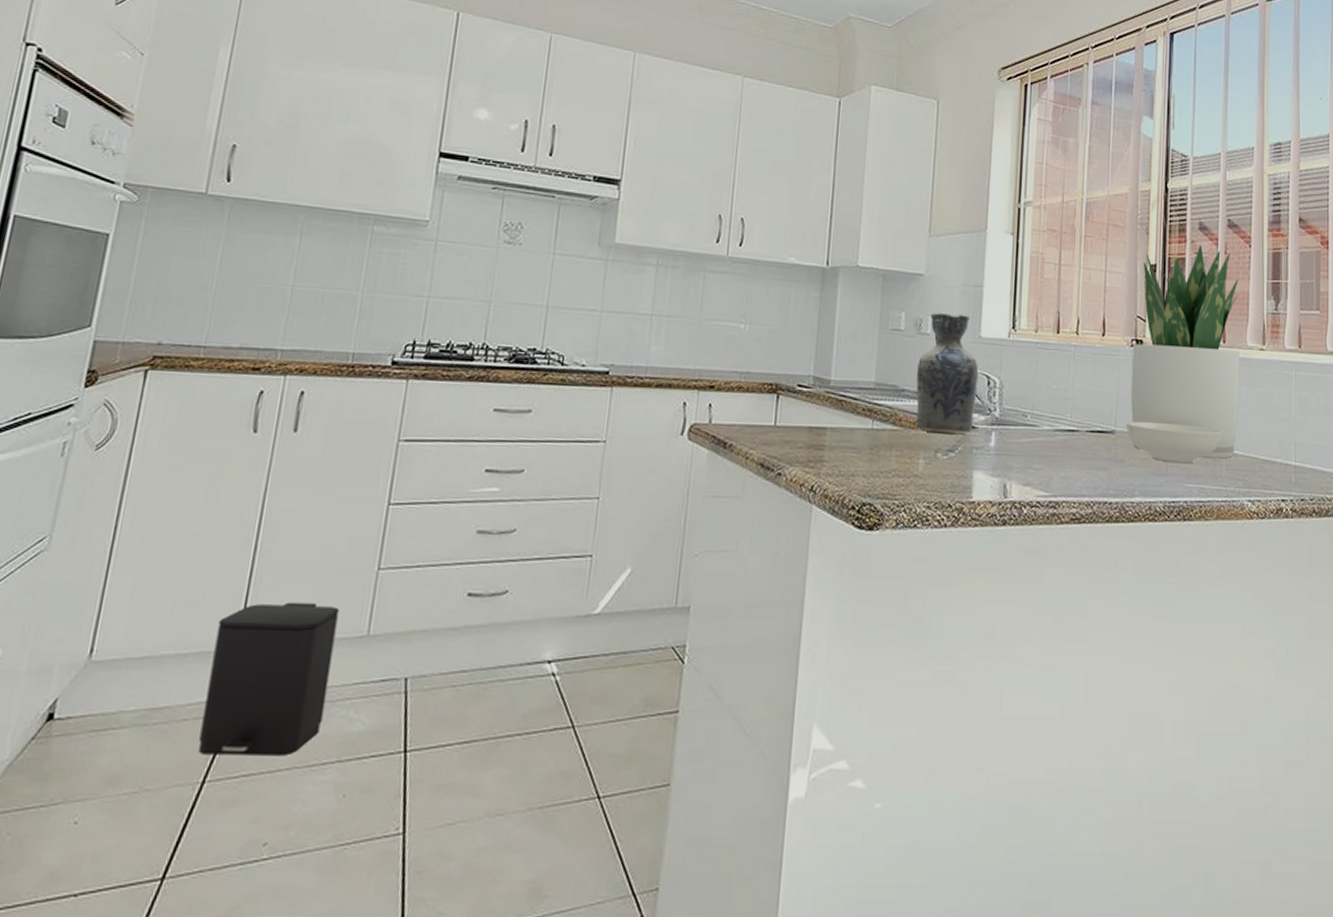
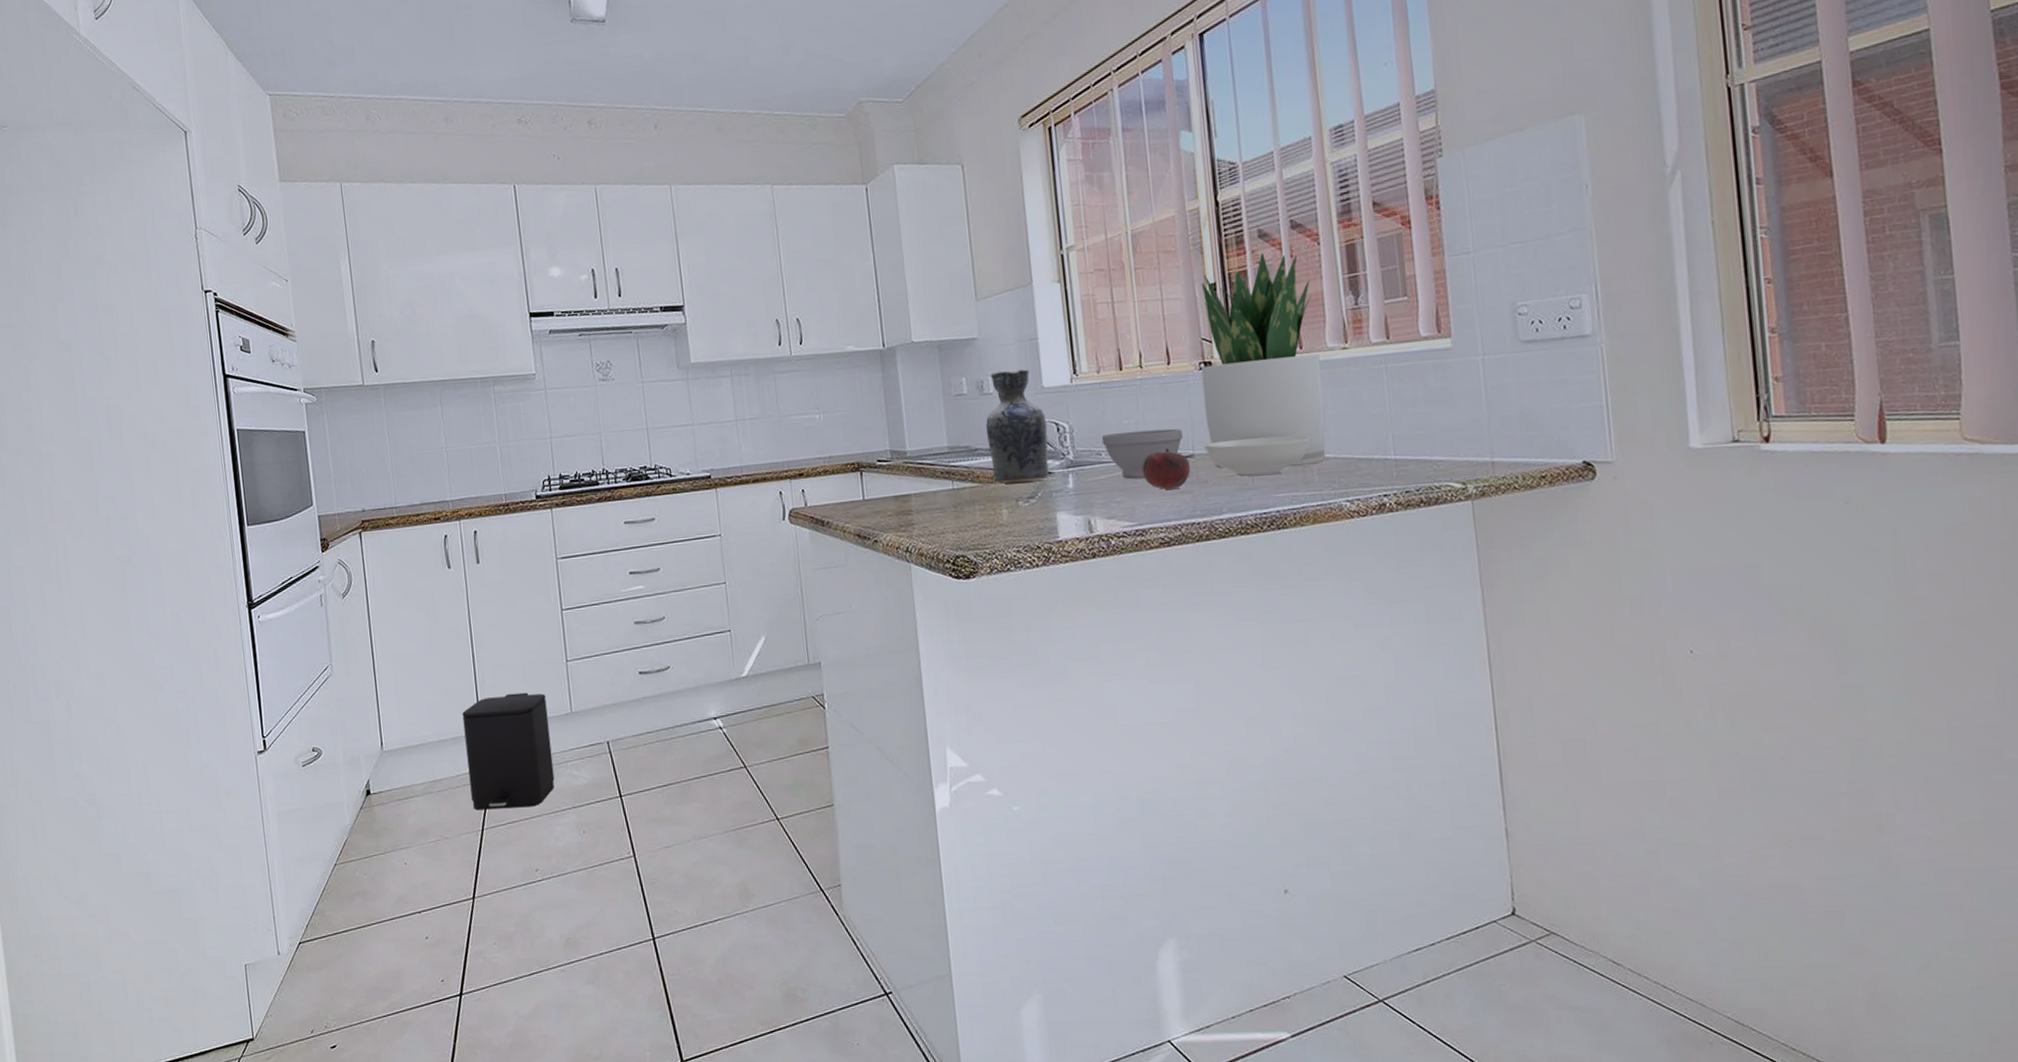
bowl: none [1029,395,1108,448] -> present [1101,428,1184,480]
fruit: none [1064,420,1111,465] -> present [1142,448,1191,491]

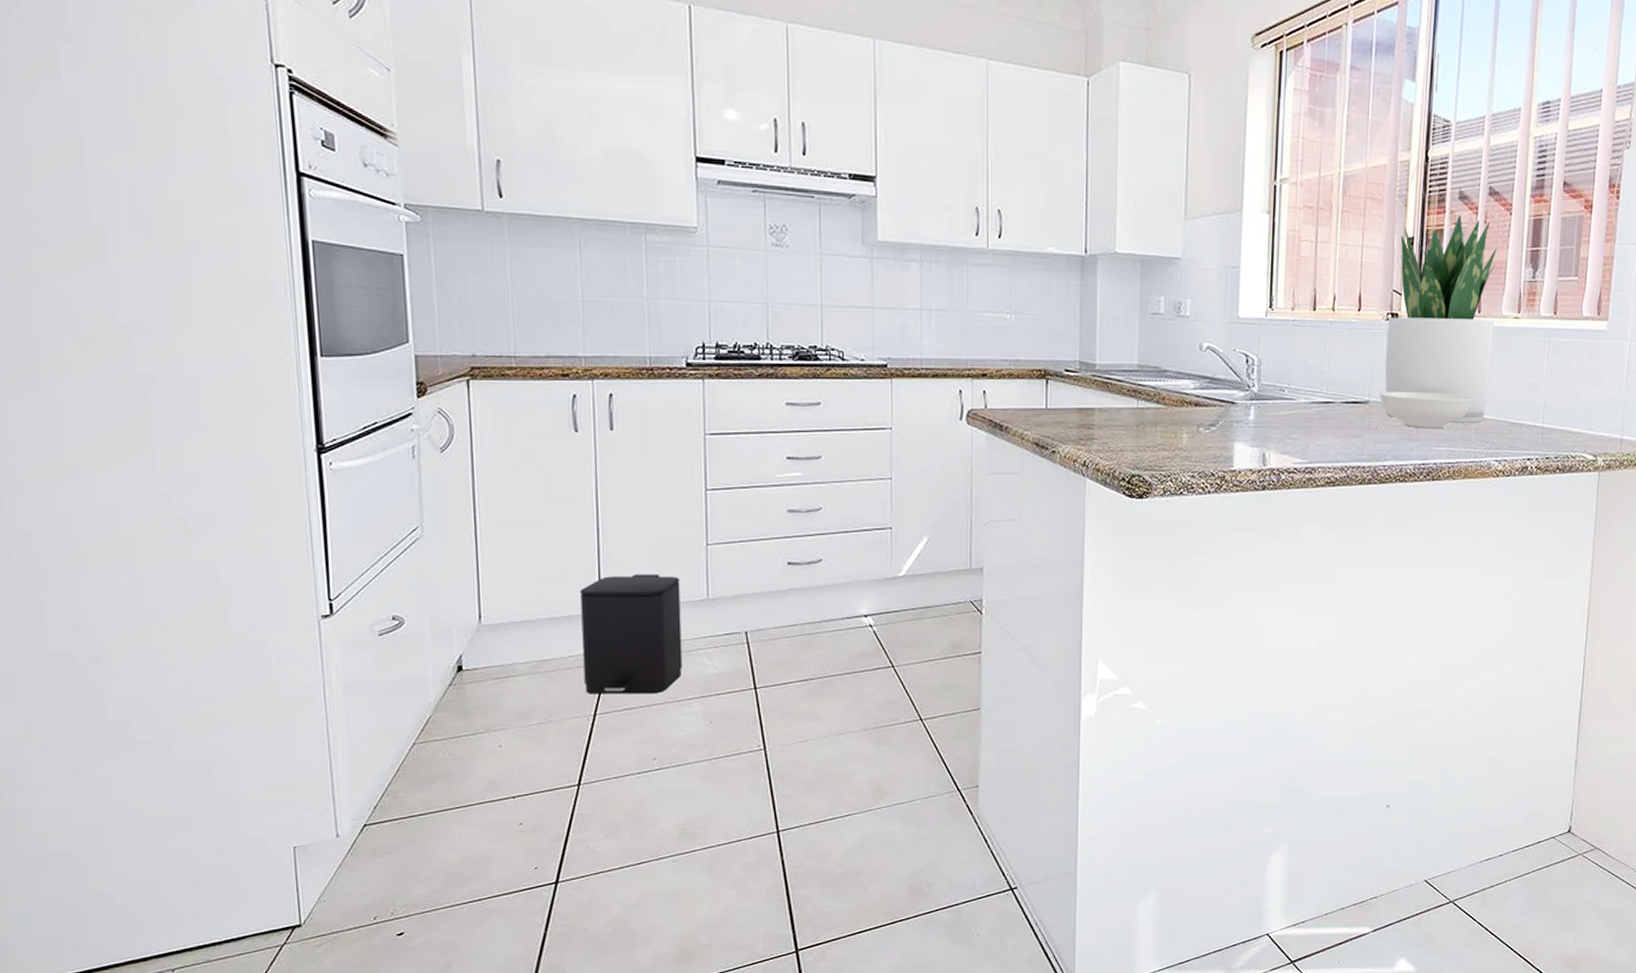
ceramic jug: present [985,368,1049,485] -> none [1177,294,1237,410]
bowl: present [1101,428,1184,480] -> none [1286,371,1363,419]
fruit: present [1142,448,1191,491] -> none [1319,392,1365,433]

